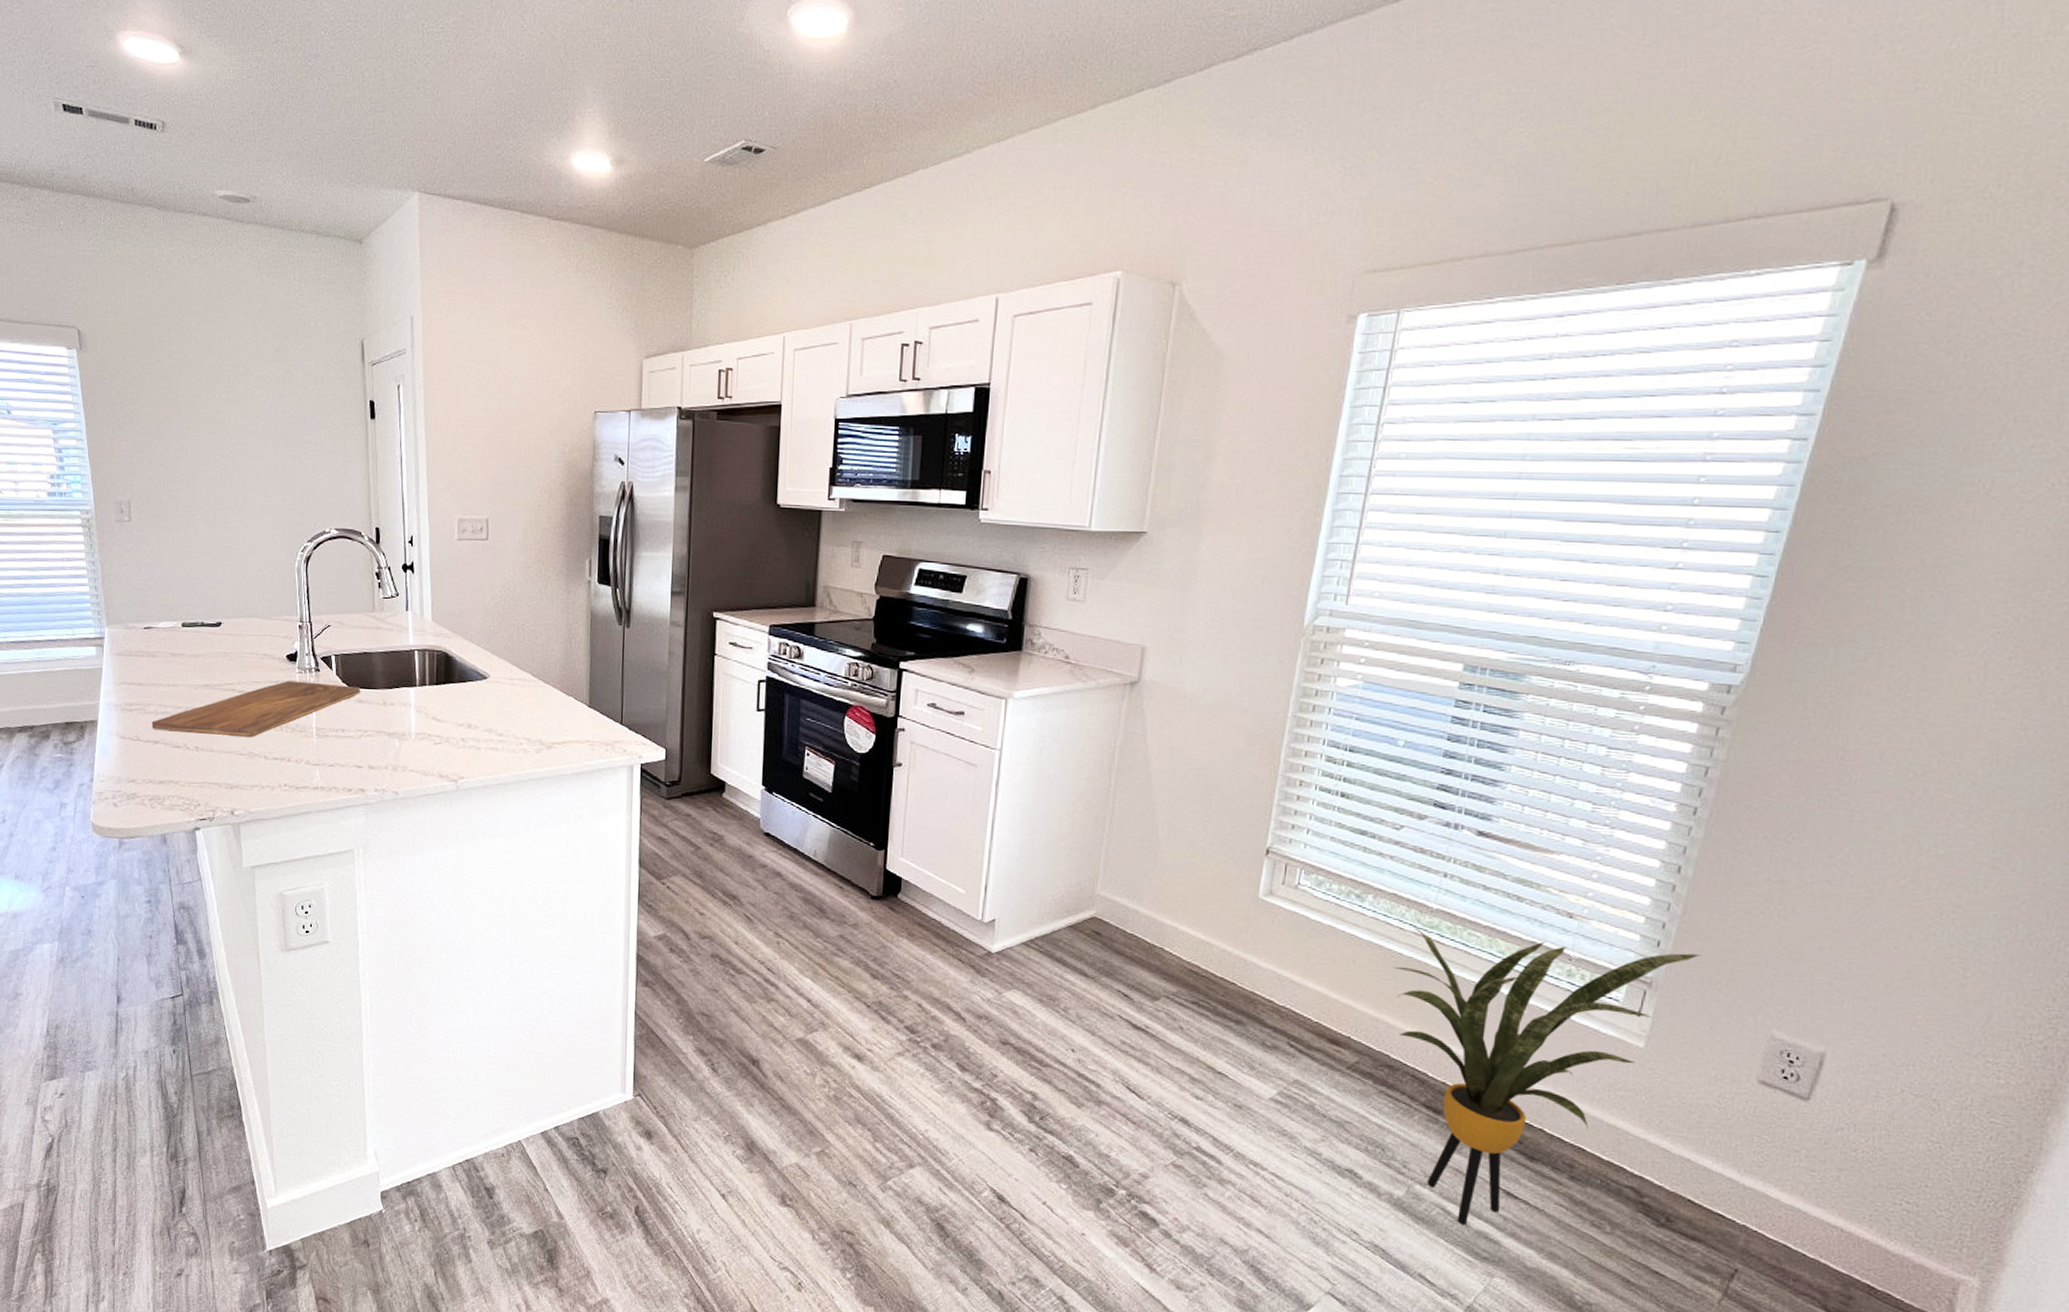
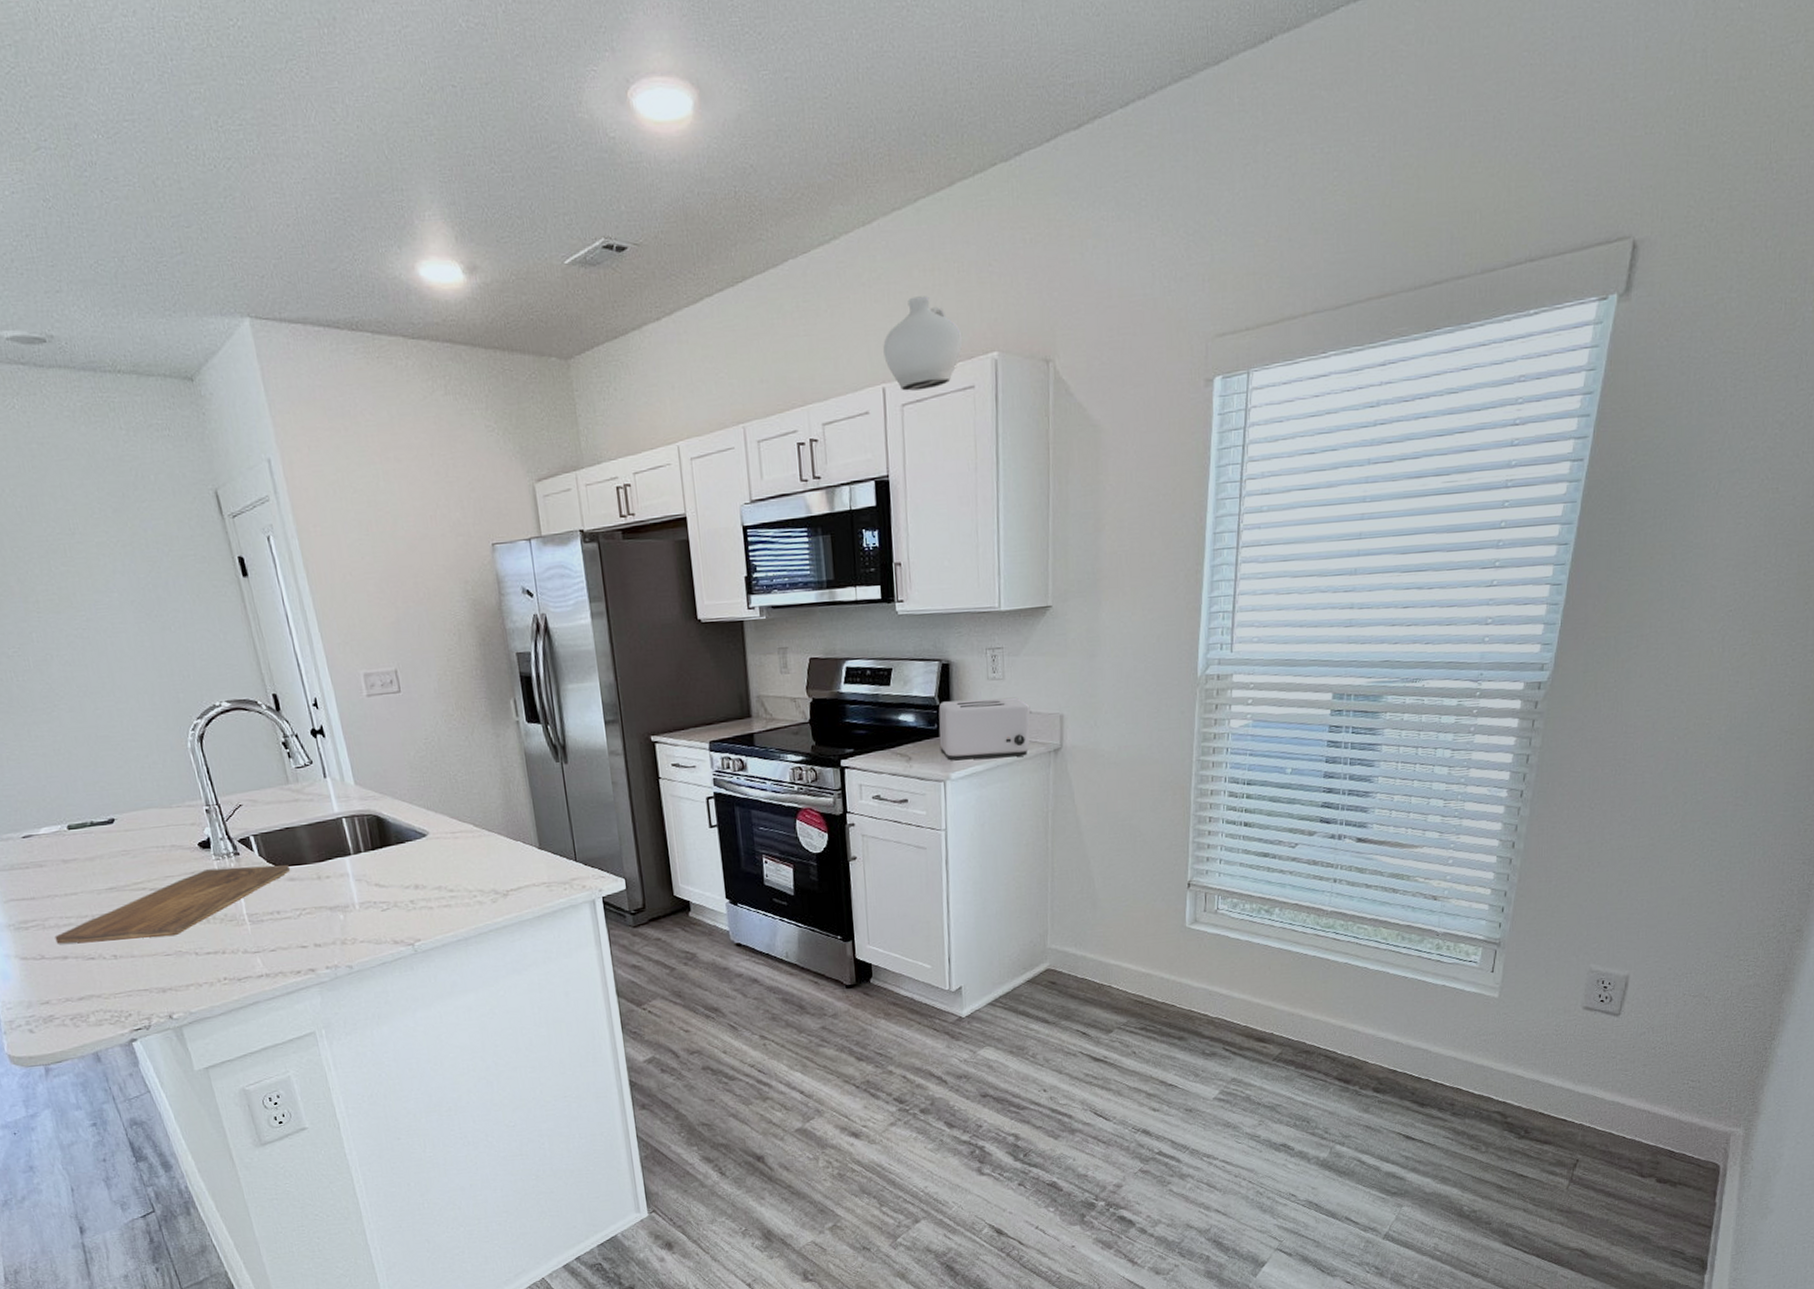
ceramic jug: none [1001,212,1086,303] -> present [883,296,963,391]
toaster: none [1006,617,1111,685] -> present [938,697,1032,761]
house plant: present [1393,927,1702,1226] -> none [1301,913,1535,1171]

